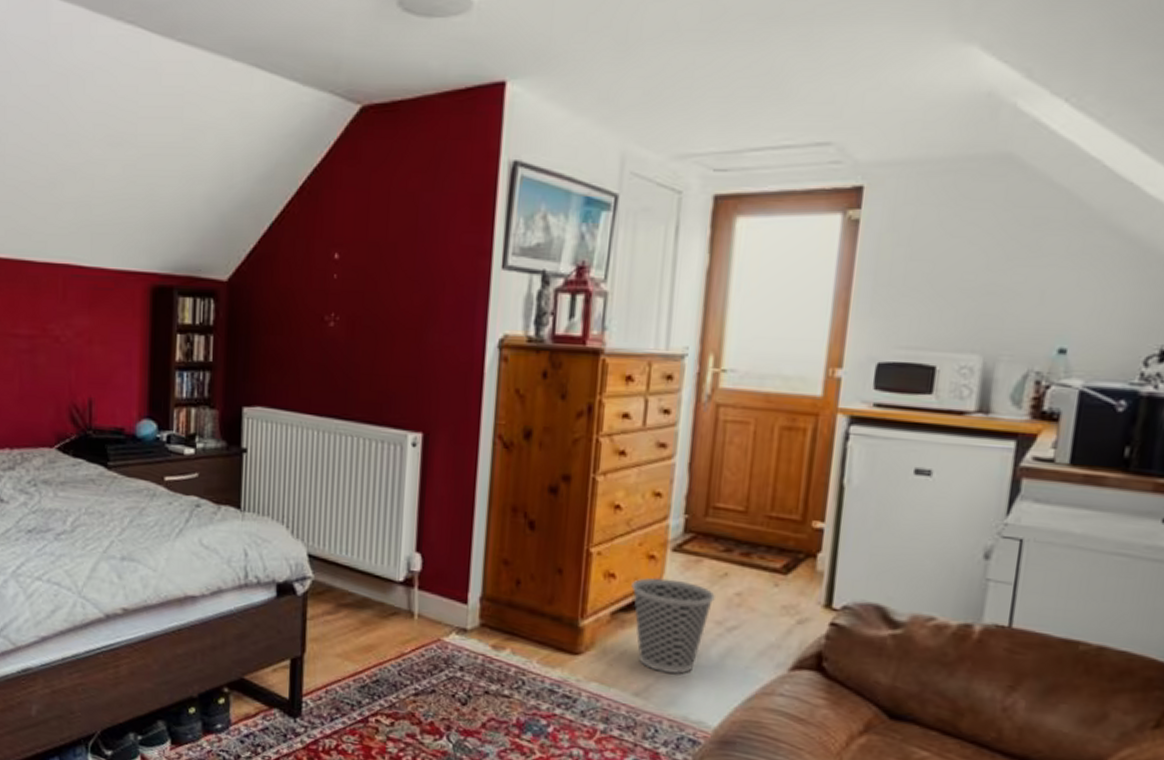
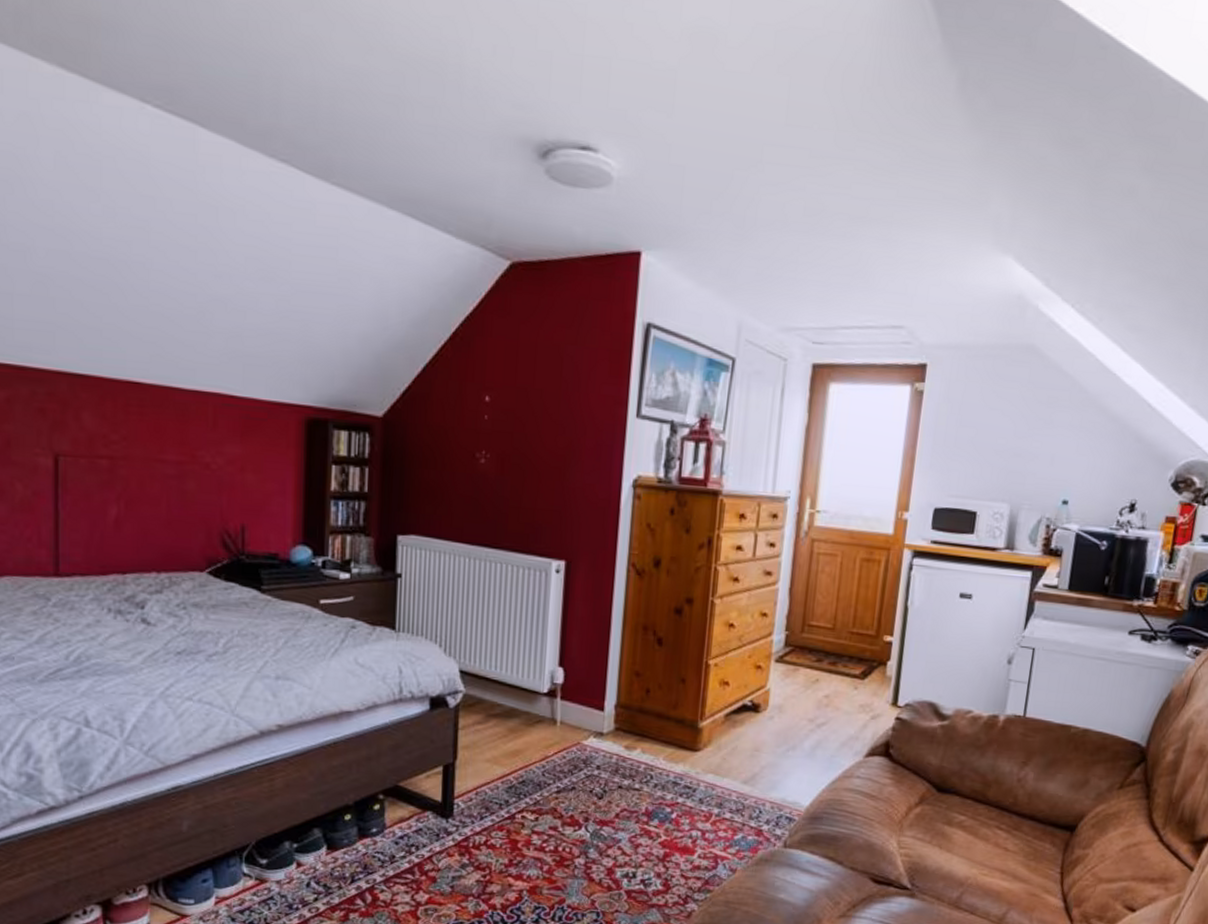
wastebasket: present [631,577,715,674] -> none [742,684,809,764]

